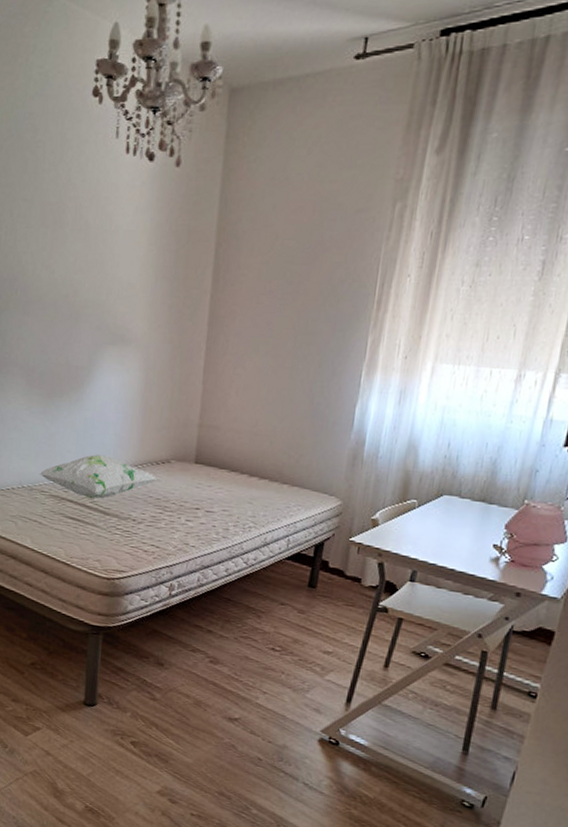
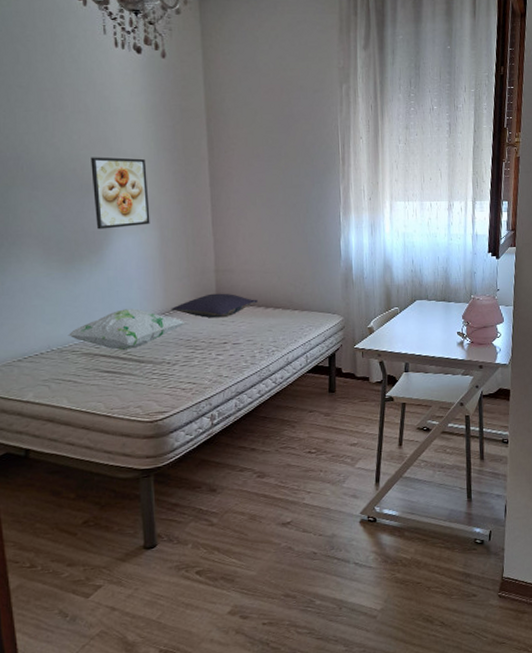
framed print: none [80,282,141,365] -> present [90,157,150,230]
pillow: none [144,450,242,480] -> present [171,293,258,318]

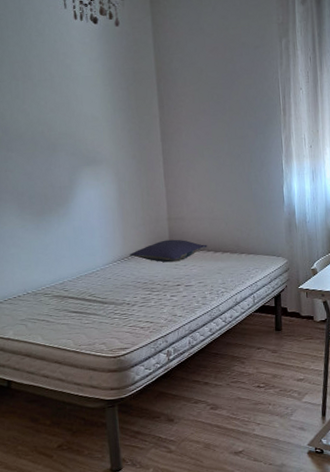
decorative pillow: present [67,308,187,351] -> none [40,255,144,293]
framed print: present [90,157,150,230] -> none [56,119,109,185]

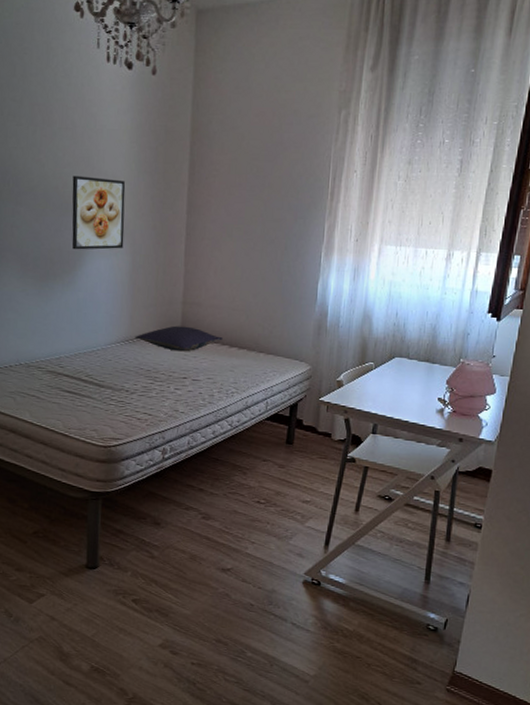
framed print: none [56,119,109,185] -> present [71,175,126,250]

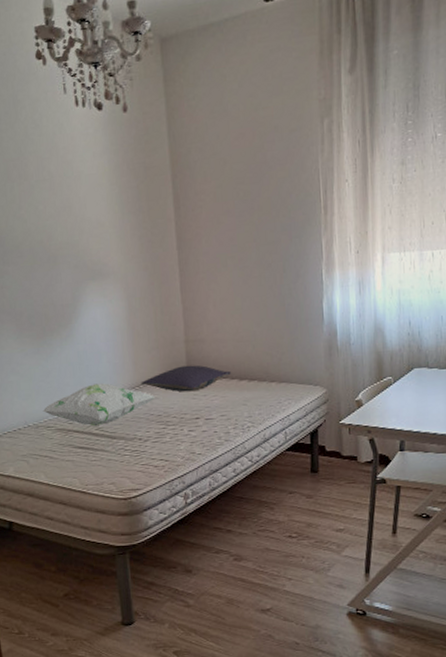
decorative pillow: none [35,332,149,373] -> present [42,383,157,427]
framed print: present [71,175,126,250] -> none [56,224,117,302]

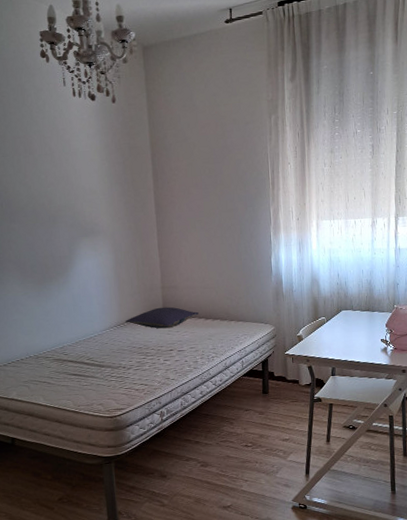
decorative pillow: present [42,383,157,427] -> none [42,321,139,357]

